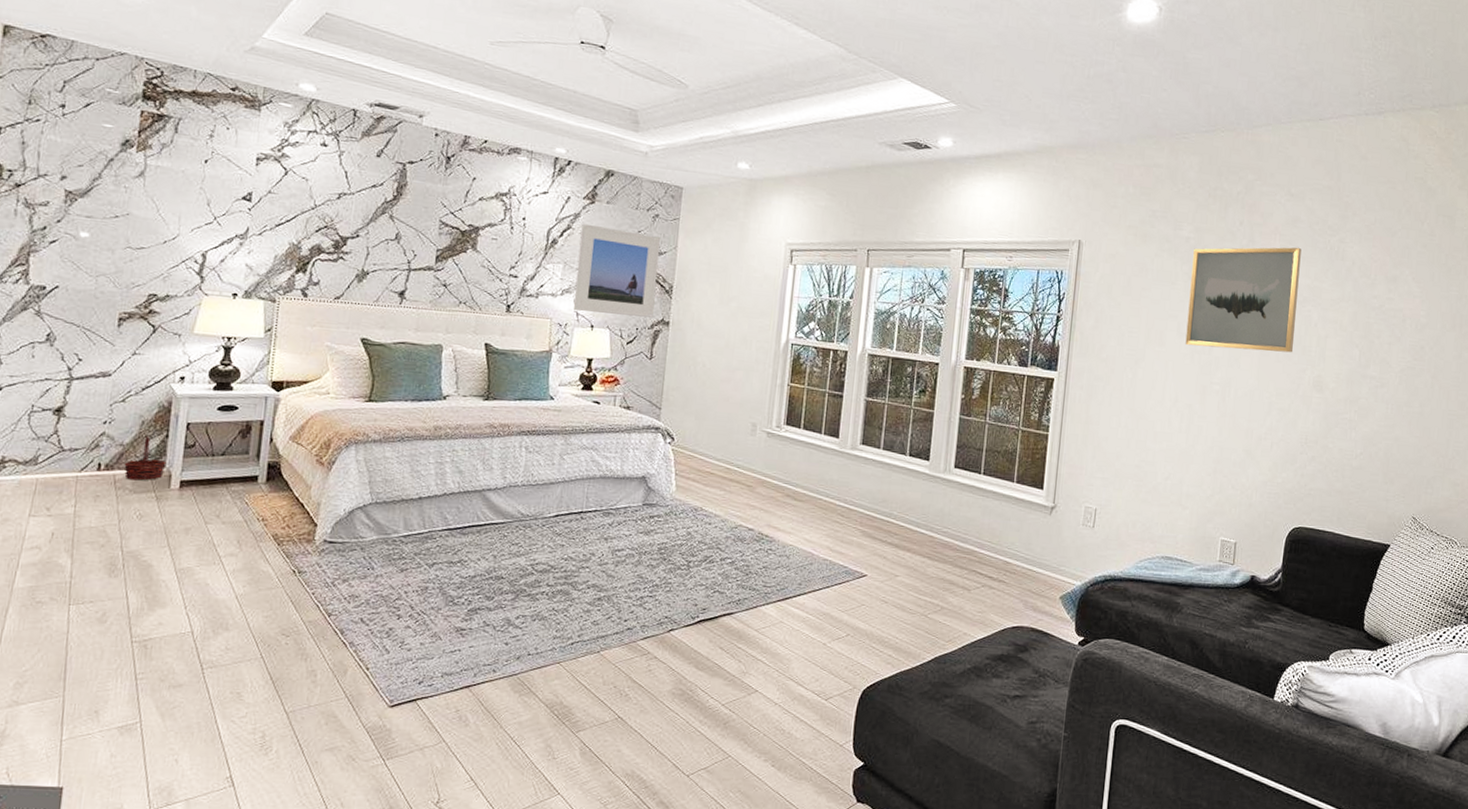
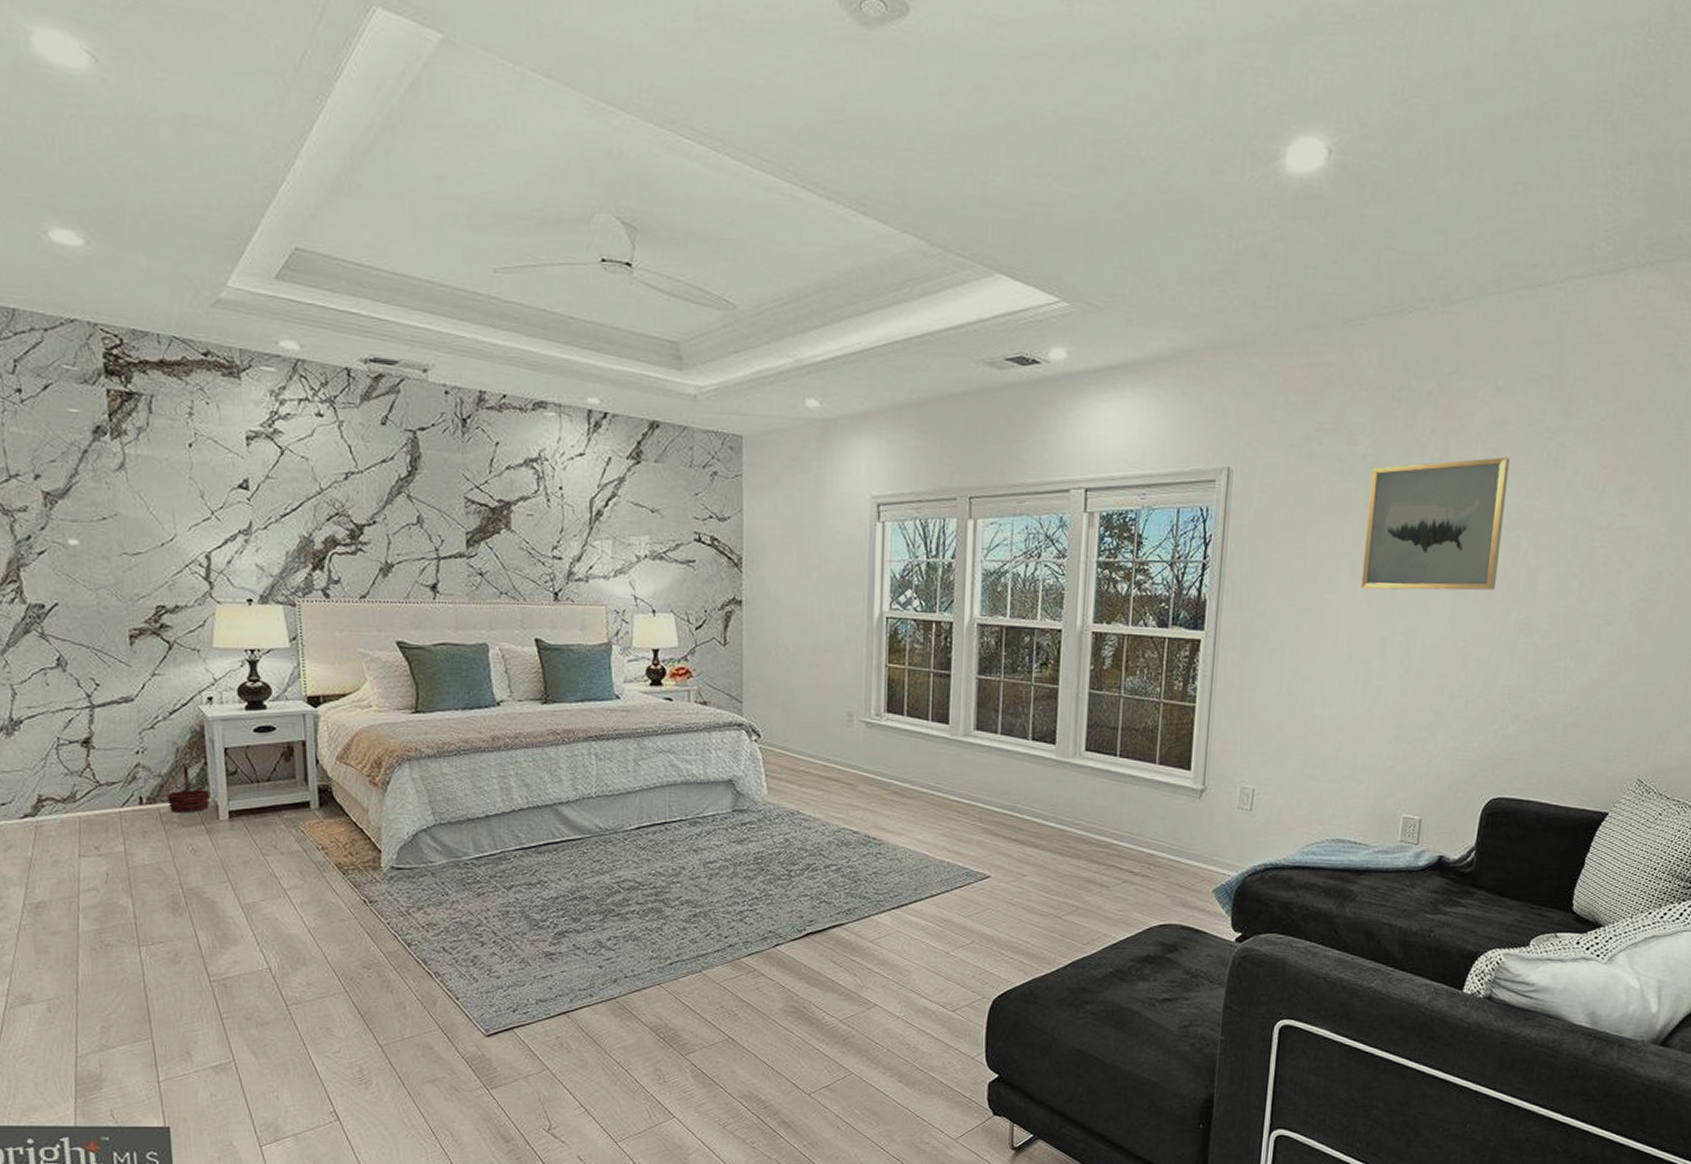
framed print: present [573,223,661,318] -> none [628,489,723,597]

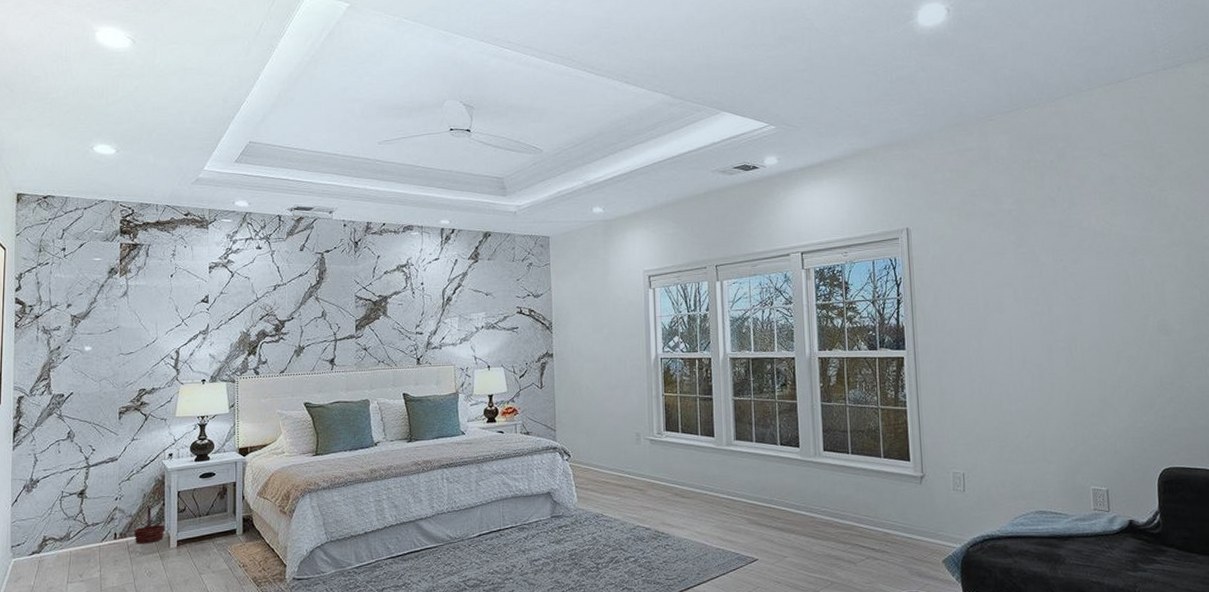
wall art: present [1361,456,1510,591] -> none [1017,202,1132,309]

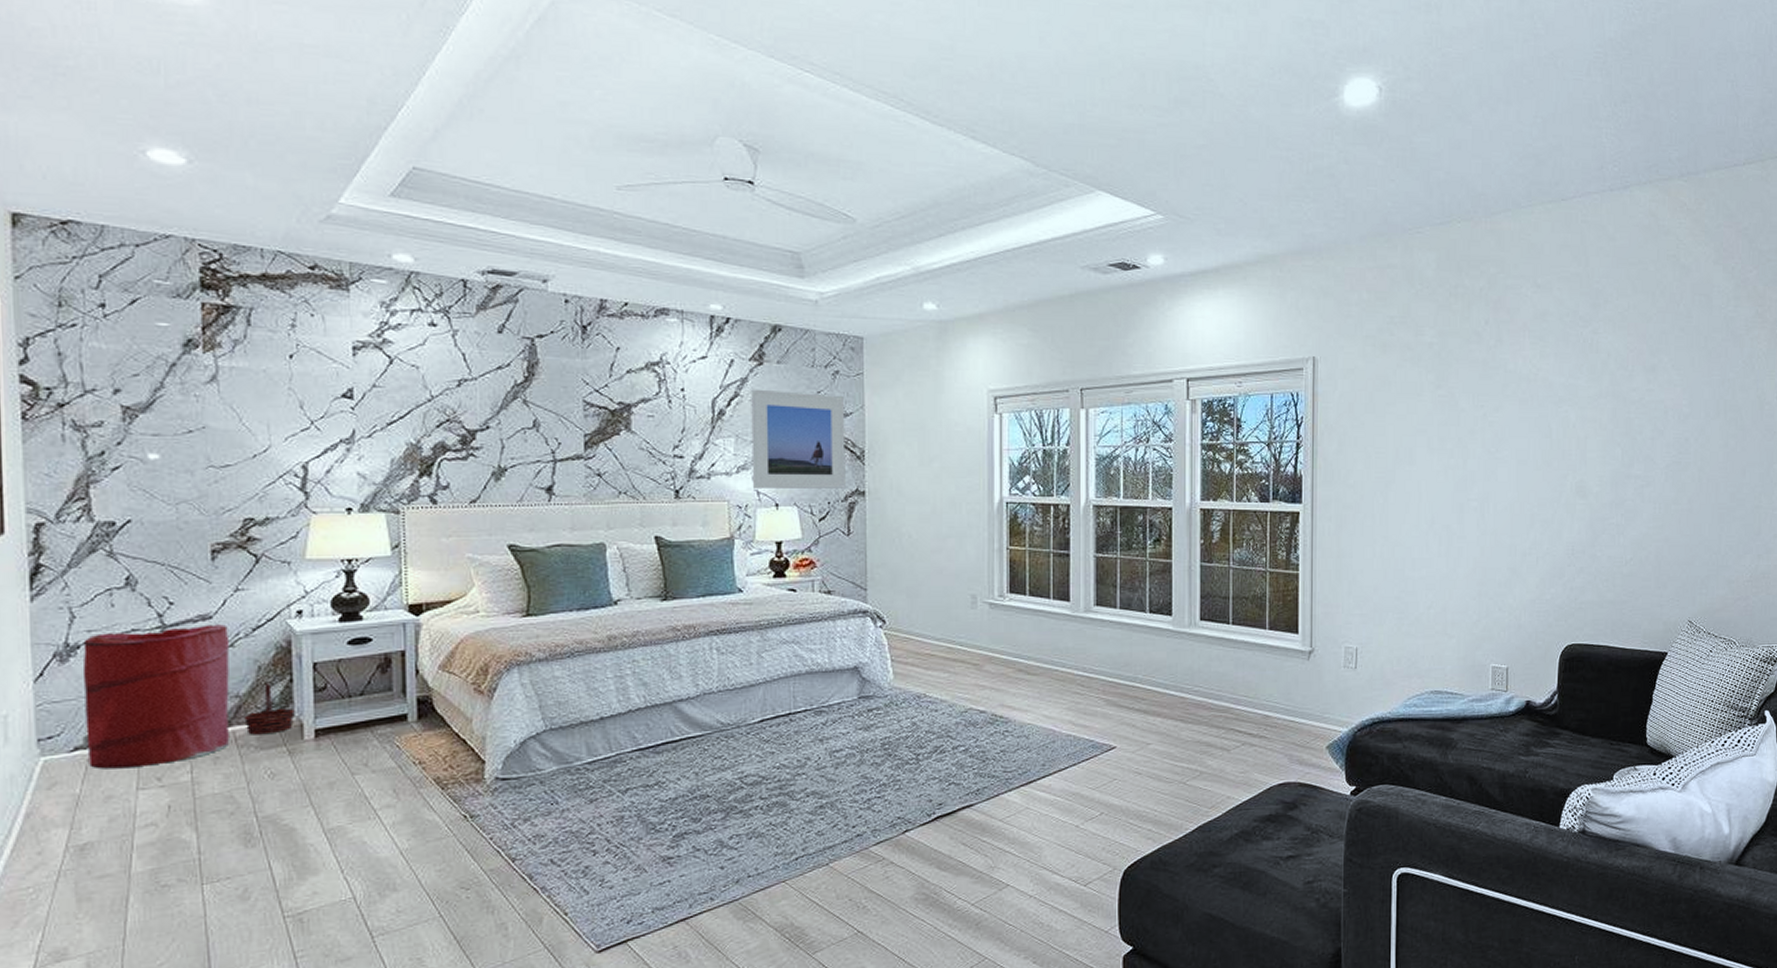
laundry hamper: none [39,464,128,568] -> present [82,624,230,769]
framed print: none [470,280,539,355] -> present [751,389,846,488]

